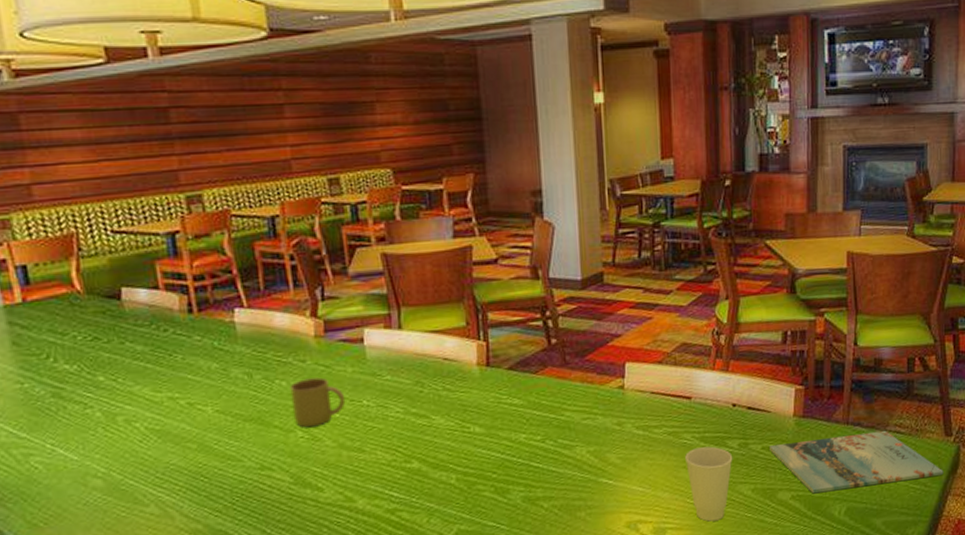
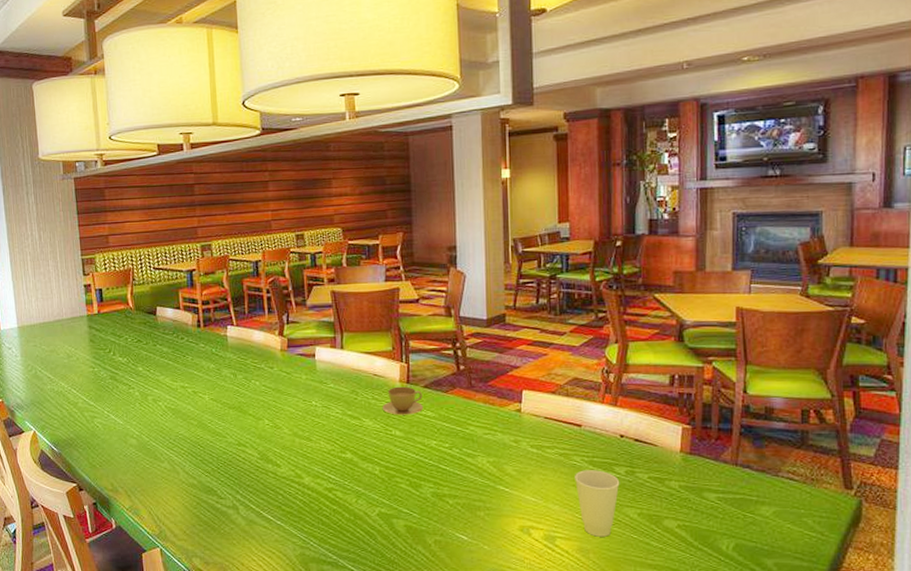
mug: present [290,377,346,428] -> none [261,381,300,418]
teacup: none [456,370,508,408] -> present [382,386,423,415]
magazine: present [770,430,944,494] -> none [656,475,843,527]

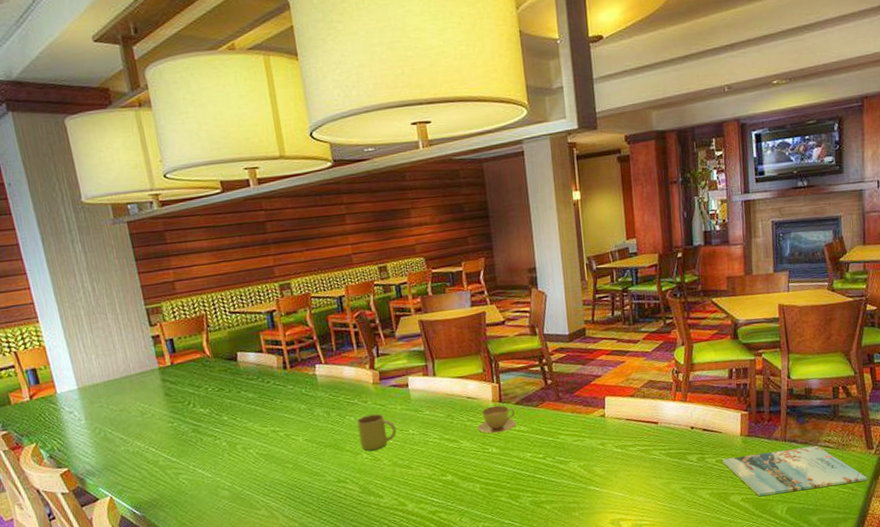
mug: none [261,381,300,418] -> present [356,413,397,451]
cup: present [575,470,620,537] -> none [655,460,693,519]
magazine: none [656,475,843,527] -> present [722,445,868,497]

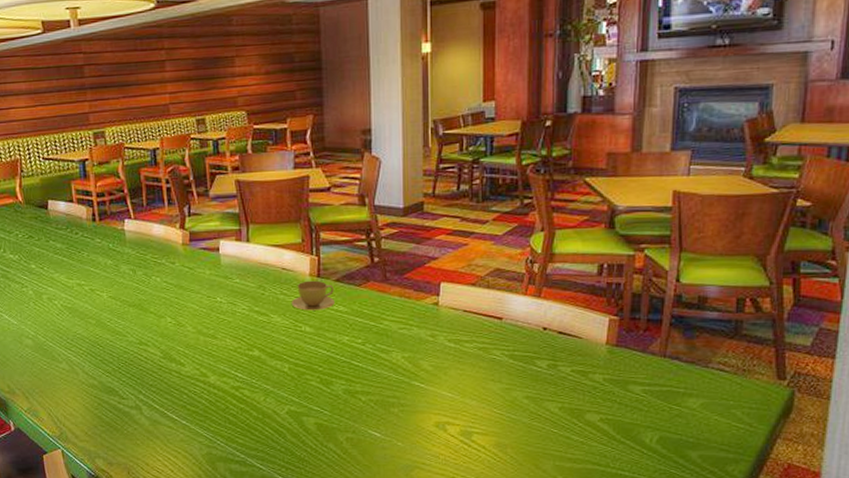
mug: present [356,413,397,451] -> none [162,277,204,315]
magazine: present [722,445,868,497] -> none [579,366,773,419]

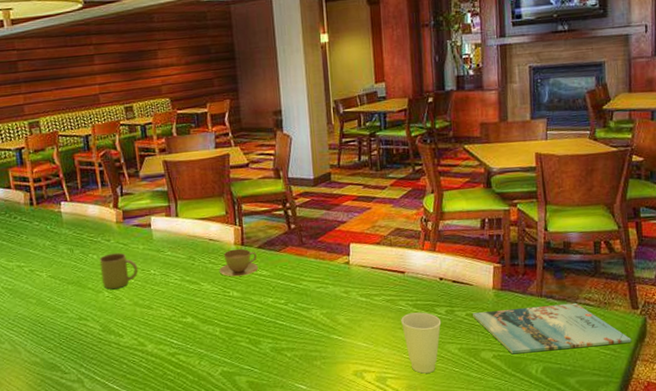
mug: none [162,277,204,315] -> present [99,252,139,290]
cup: none [494,364,541,432] -> present [401,312,442,374]
magazine: none [579,366,773,419] -> present [473,302,632,355]

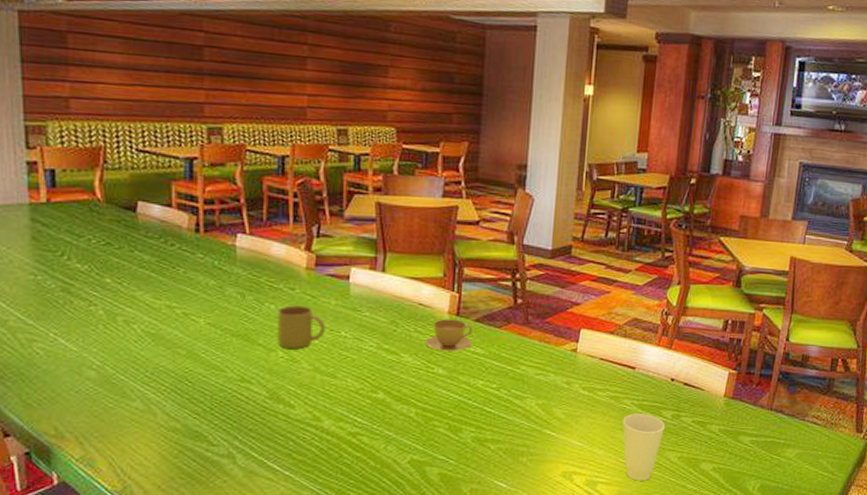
magazine: present [473,302,632,355] -> none [699,419,851,468]

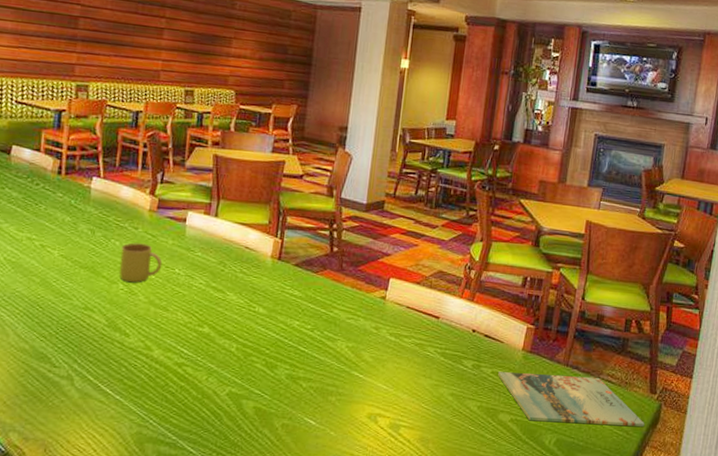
teacup: present [425,319,473,352] -> none [248,262,292,293]
cup: present [622,414,666,481] -> none [426,361,466,428]
magazine: none [699,419,851,468] -> present [498,372,645,426]

